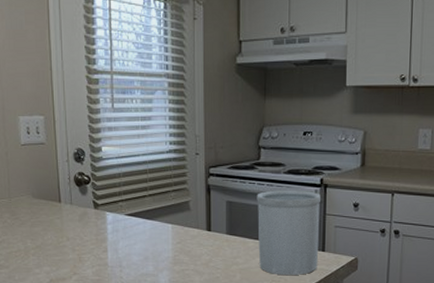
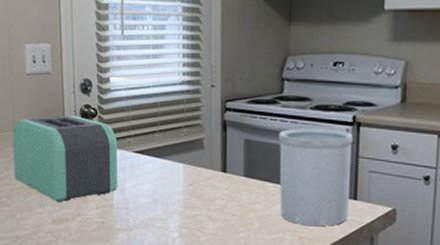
toaster: none [9,183,112,263] -> present [13,115,118,203]

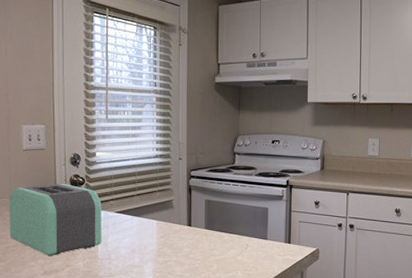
utensil holder: present [278,128,353,226] -> none [232,190,287,265]

